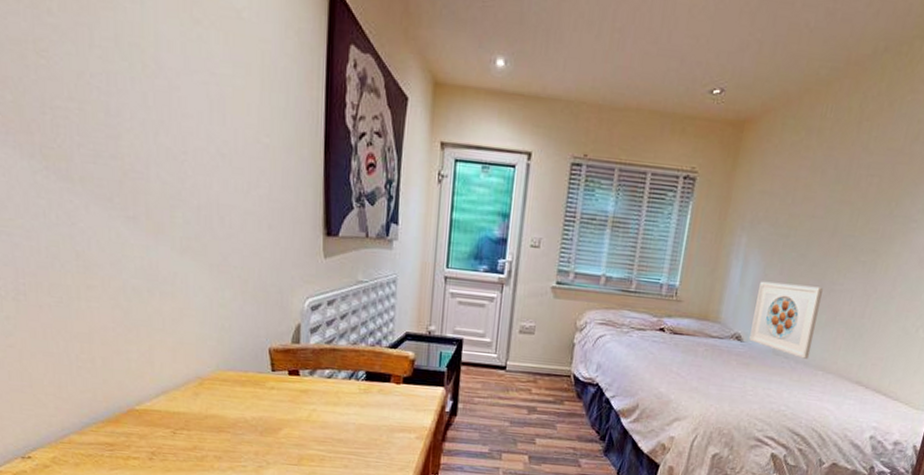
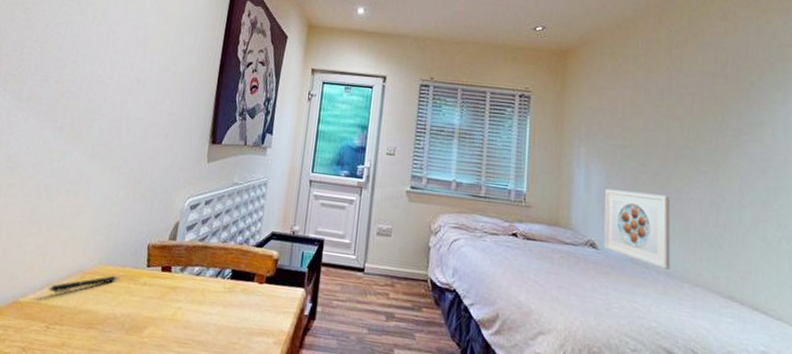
pen: none [166,380,244,401] -> present [48,275,120,294]

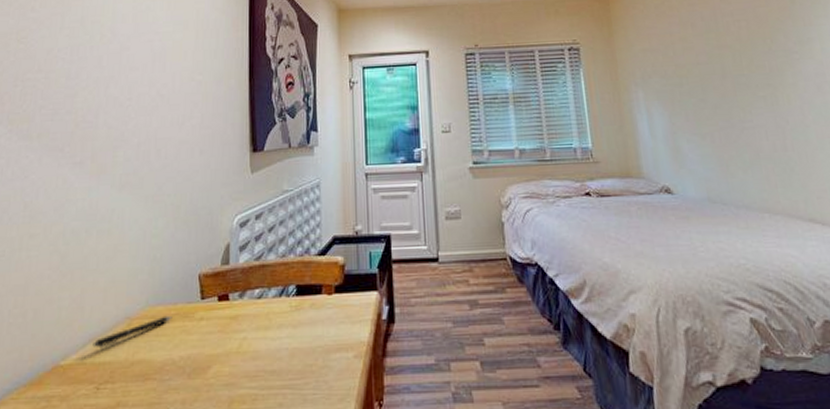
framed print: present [604,188,671,270] -> none [670,127,749,203]

